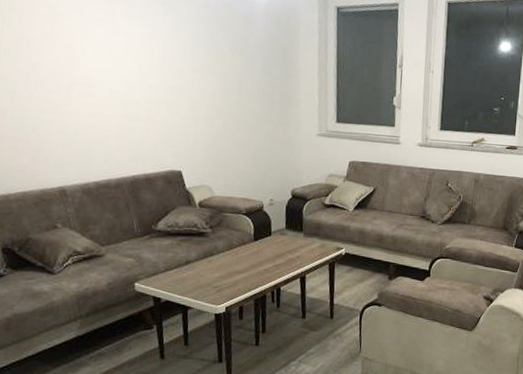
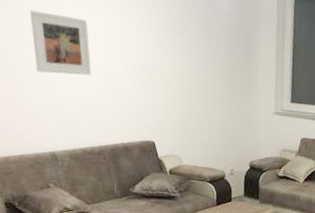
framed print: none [39,30,110,101] -> present [30,10,92,76]

